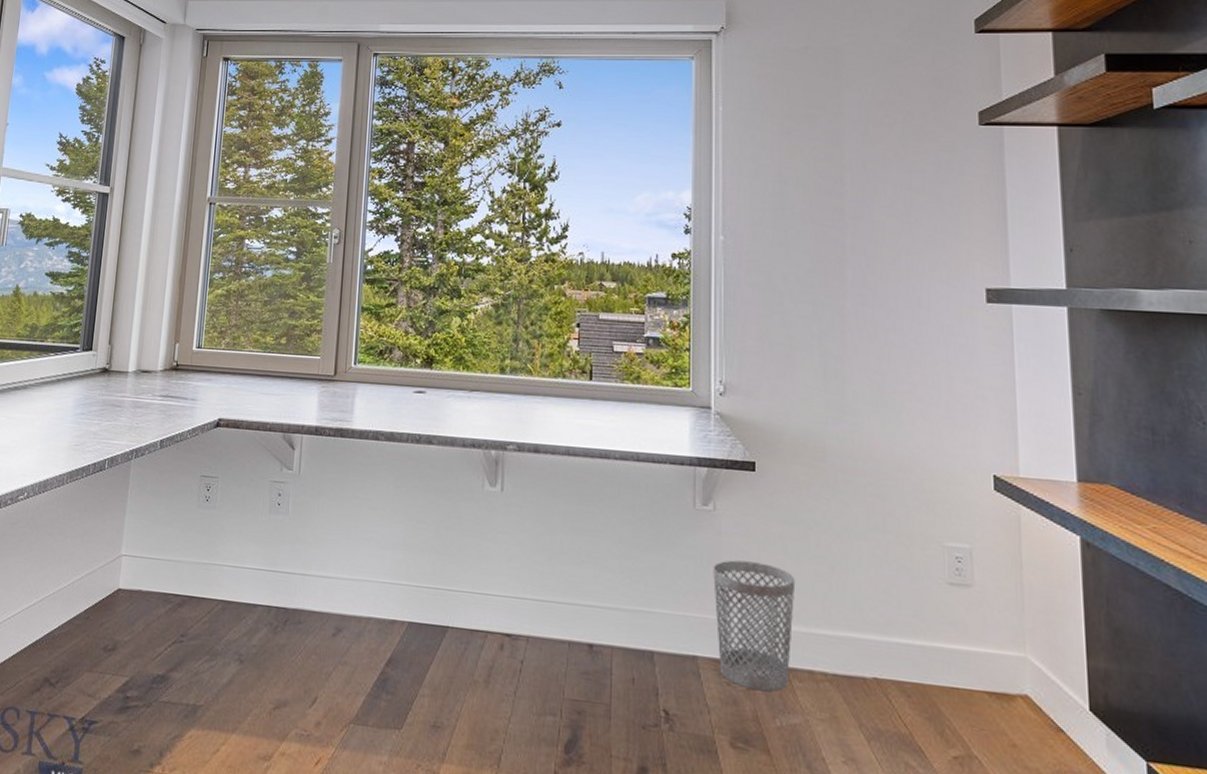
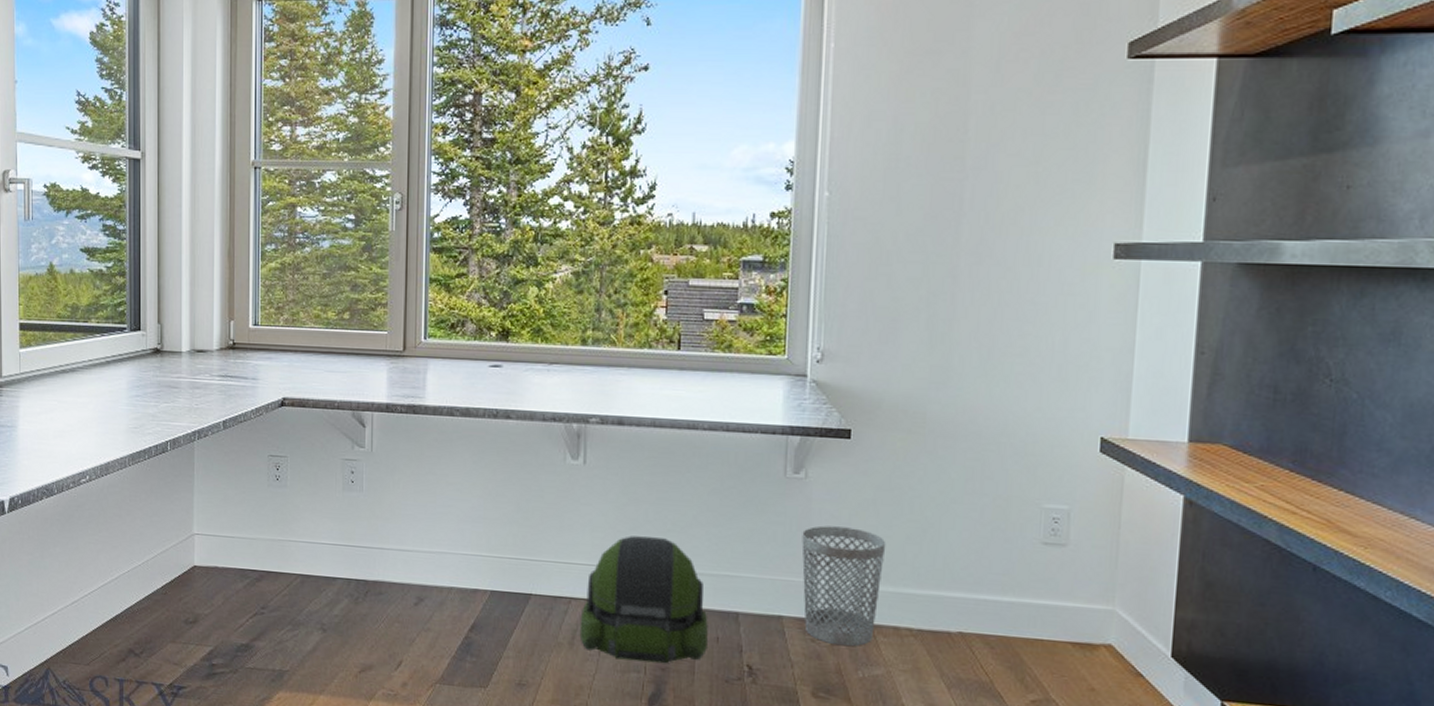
backpack: none [495,566,624,707] -> present [579,536,708,664]

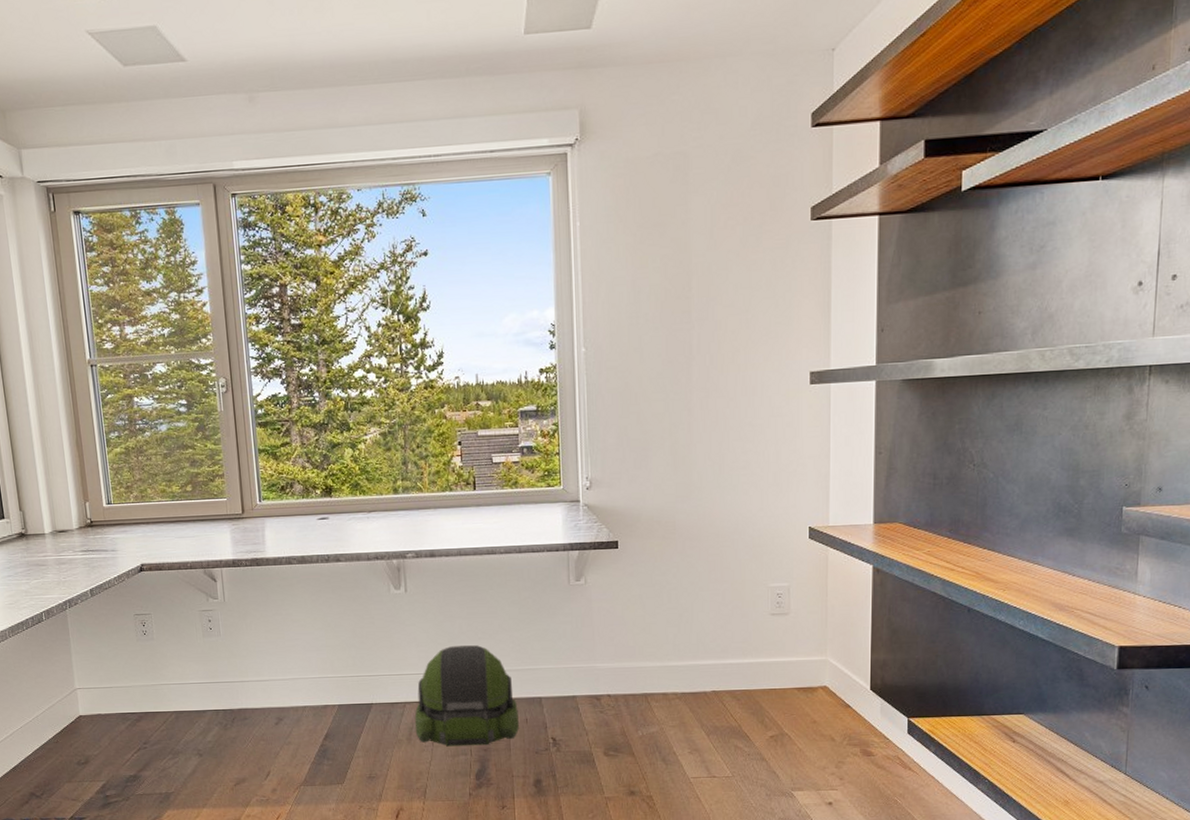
wastebasket: present [801,525,886,647] -> none [586,619,652,713]

